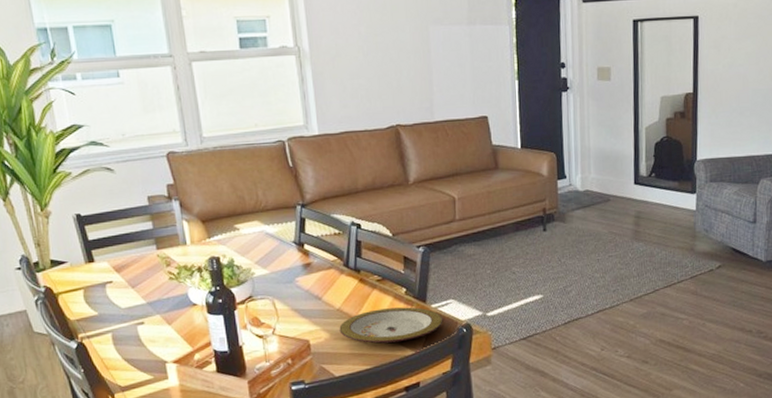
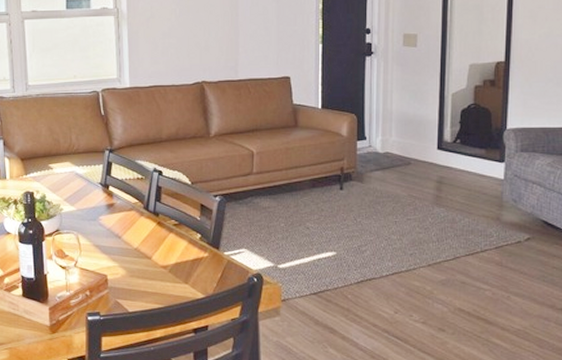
plate: present [339,307,443,344] -> none [135,252,235,285]

